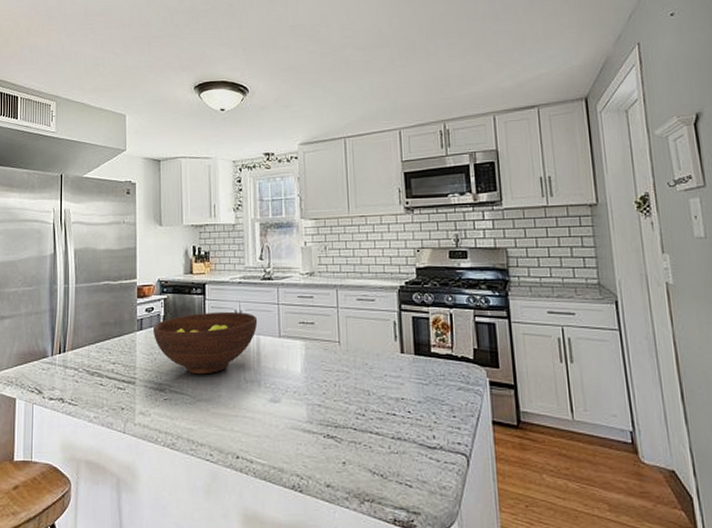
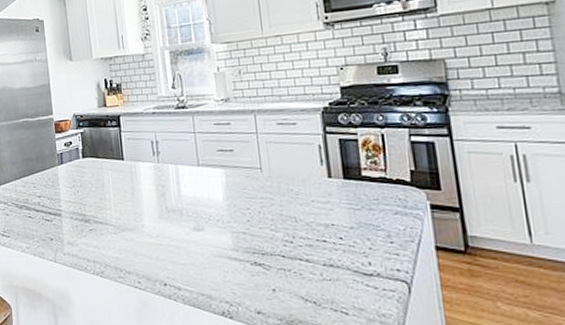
fruit bowl: present [154,311,258,375] -> none [73,142,175,206]

